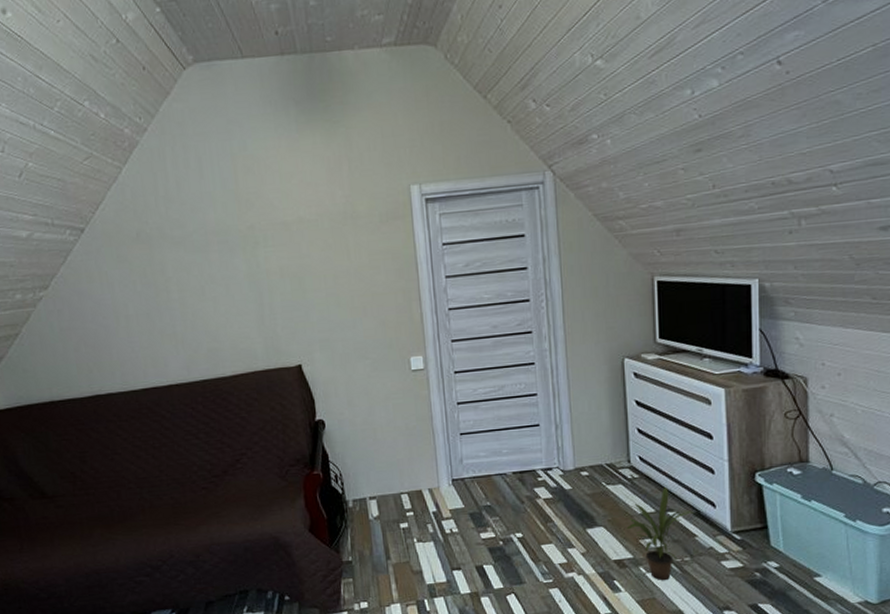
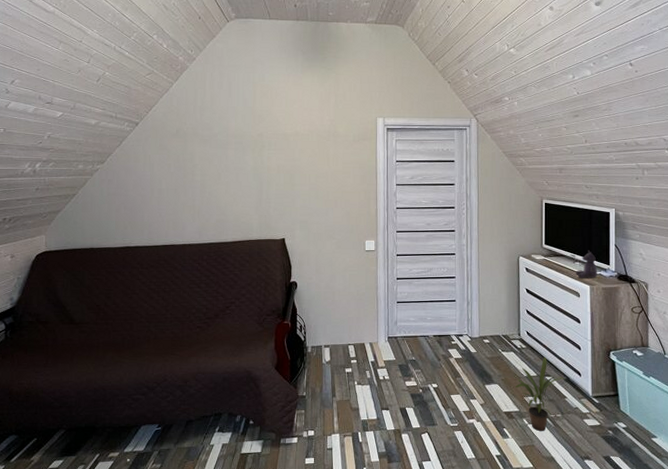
stuffed animal: none [703,340,736,380] -> present [575,250,598,279]

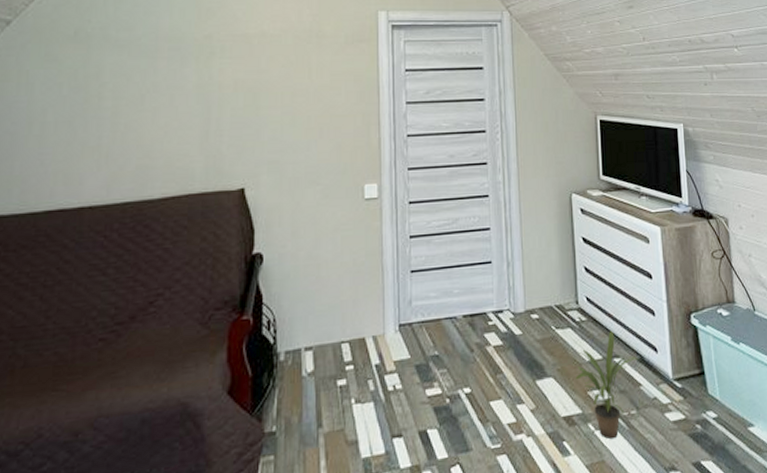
stuffed animal: present [575,250,598,279] -> none [641,180,669,218]

